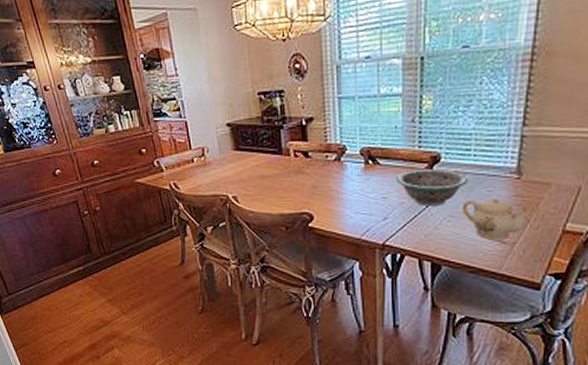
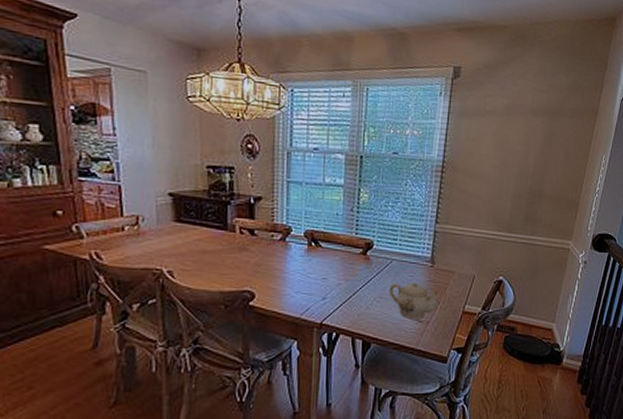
decorative bowl: present [397,169,467,206] -> none [336,254,394,288]

